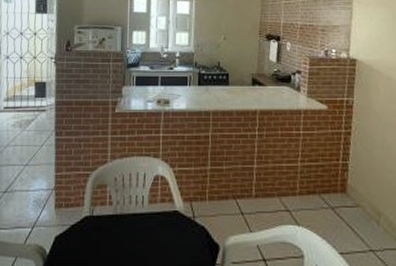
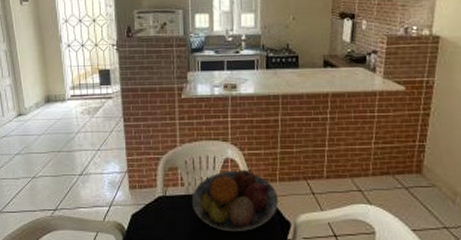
fruit bowl: none [119,187,207,256] -> present [191,169,278,232]

